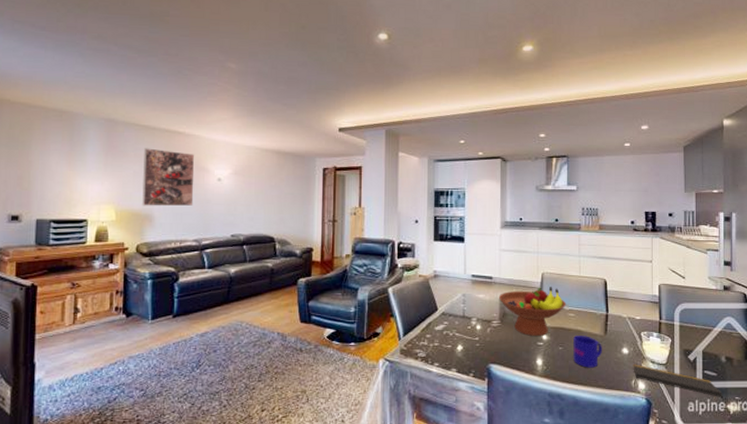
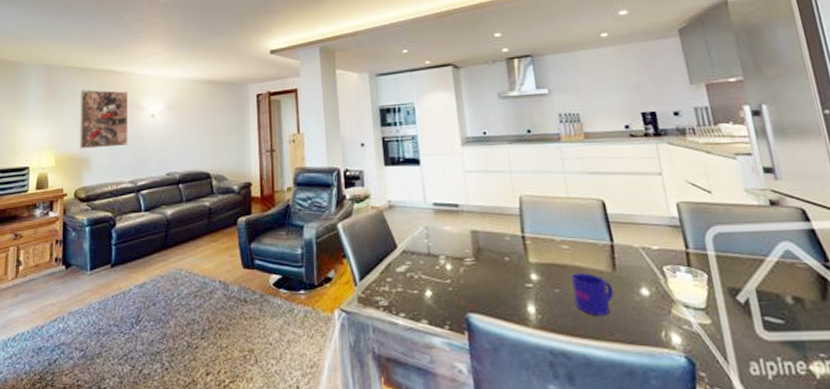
fruit bowl: present [498,287,567,336] -> none [468,213,557,276]
notepad: present [633,364,725,407] -> none [658,309,806,368]

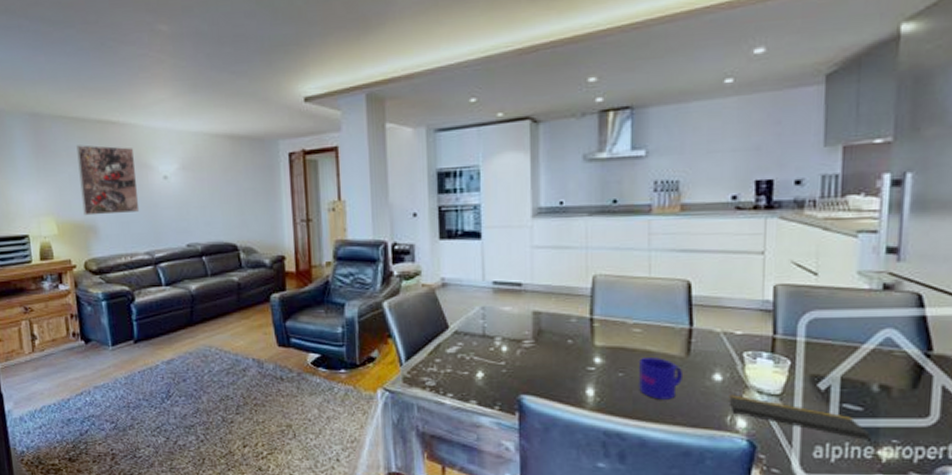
notepad: none [658,309,806,368] -> present [729,395,873,453]

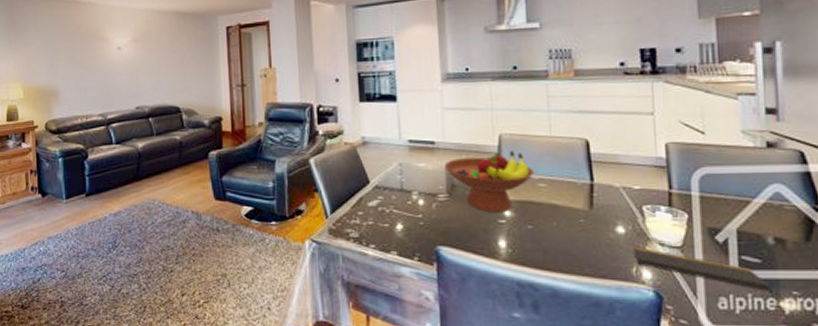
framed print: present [76,145,140,216] -> none [44,21,96,82]
fruit bowl: none [531,294,630,359] -> present [444,151,535,212]
mug: present [639,358,682,400] -> none [546,211,588,251]

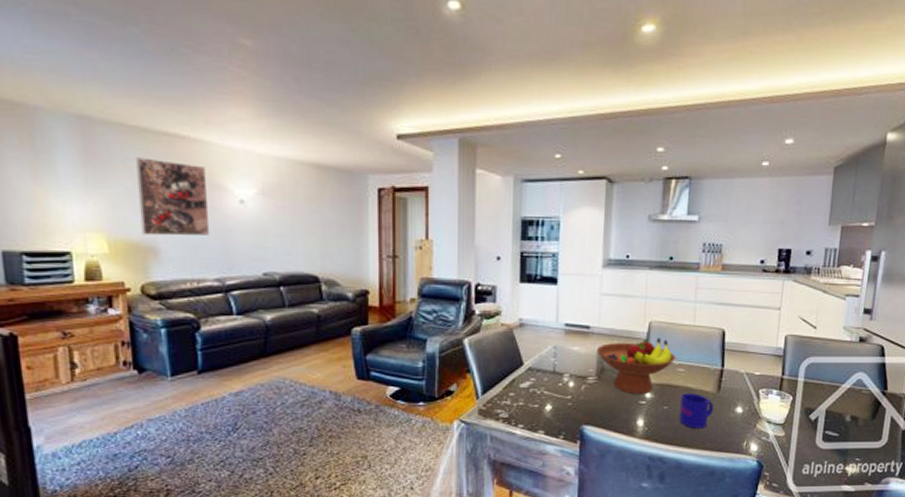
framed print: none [44,21,96,82] -> present [136,157,210,236]
mug: none [546,211,588,251] -> present [679,393,714,429]
notepad: present [632,247,776,304] -> none [746,424,843,469]

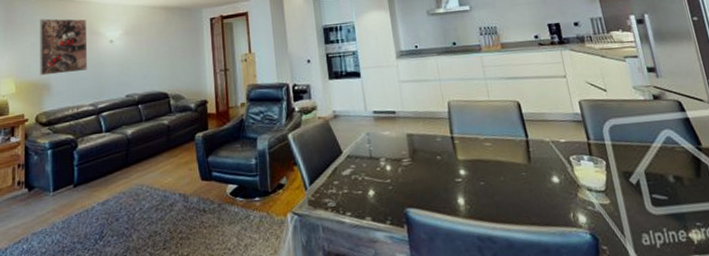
fruit bowl: present [596,338,676,394] -> none [405,115,481,172]
mug: present [679,393,714,429] -> none [494,166,530,203]

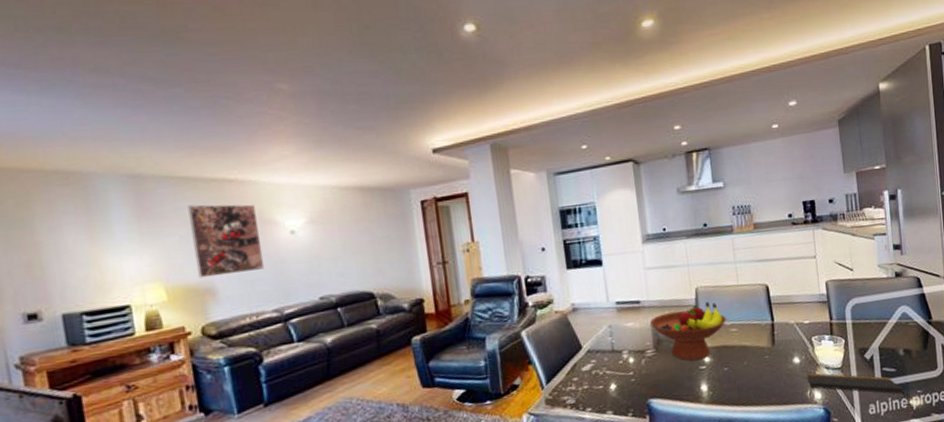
fruit bowl: none [405,115,481,172] -> present [649,302,727,361]
notepad: none [567,193,686,236] -> present [806,372,907,403]

